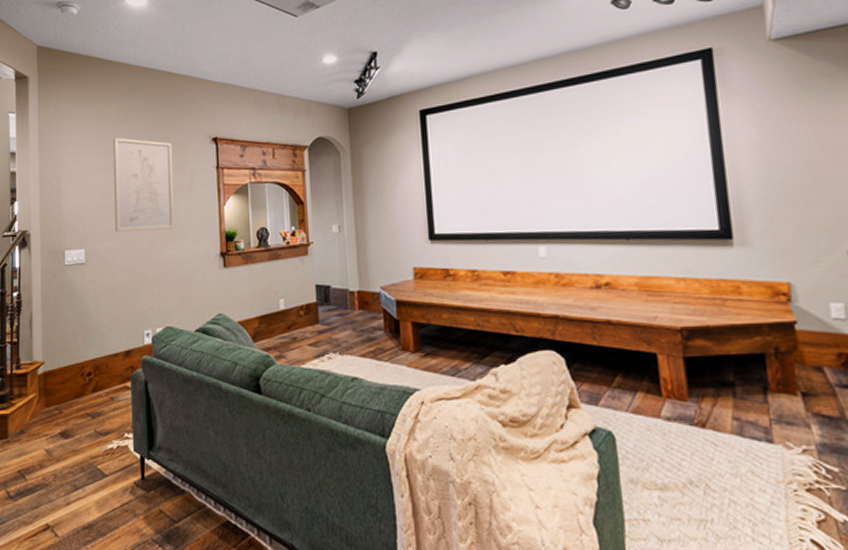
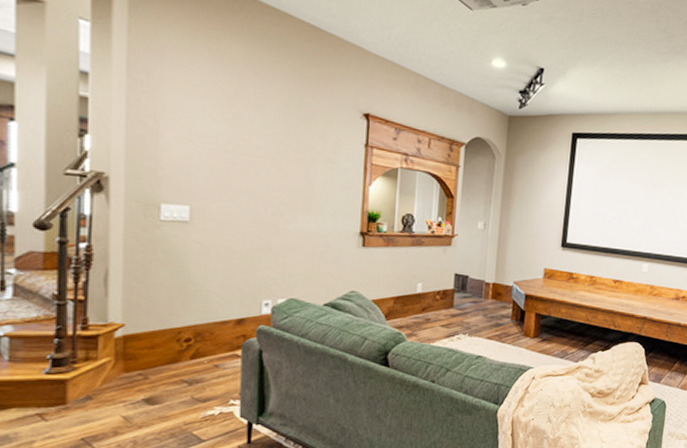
wall art: present [113,137,175,232] -> none [233,85,315,201]

